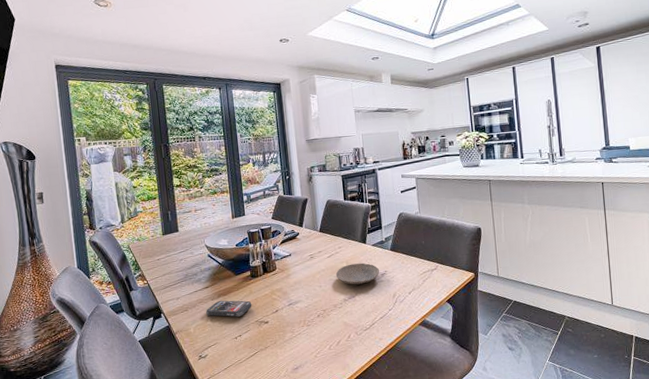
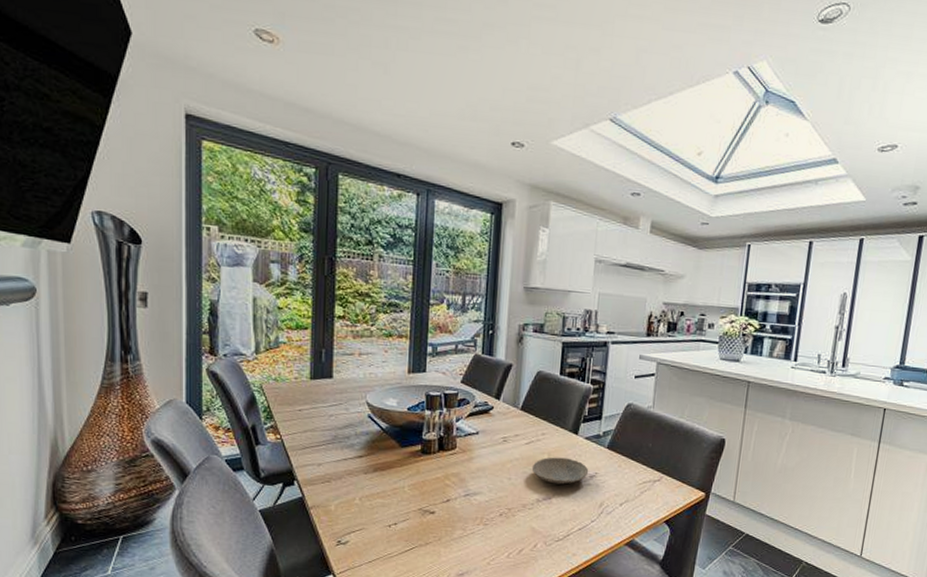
smartphone: present [206,300,252,317] -> none [355,476,417,500]

